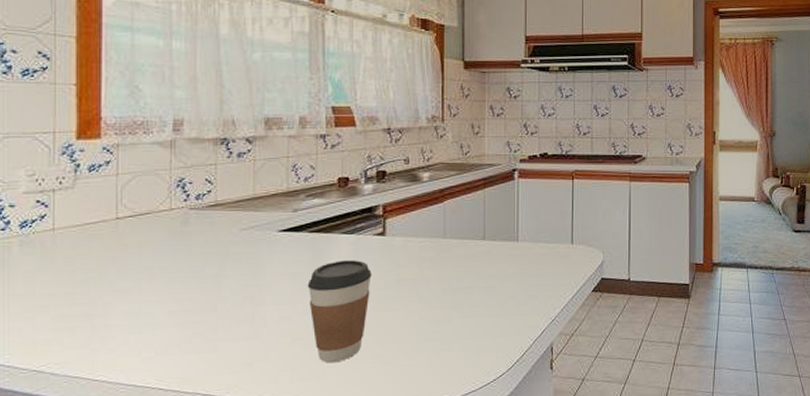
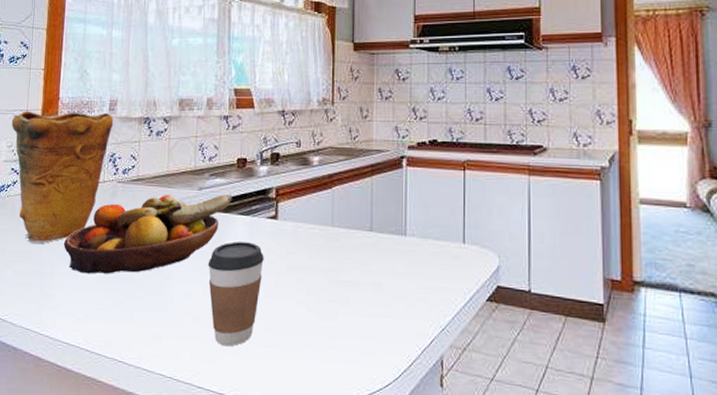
vase: none [31,133,180,283] -> present [11,111,114,243]
fruit bowl: none [119,215,334,310] -> present [63,194,233,274]

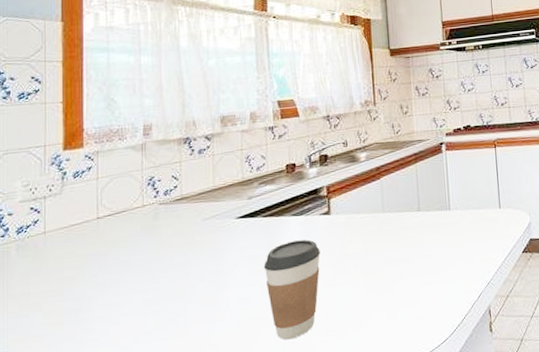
vase: present [11,111,114,243] -> none [26,138,150,281]
fruit bowl: present [63,194,233,274] -> none [100,199,284,301]

